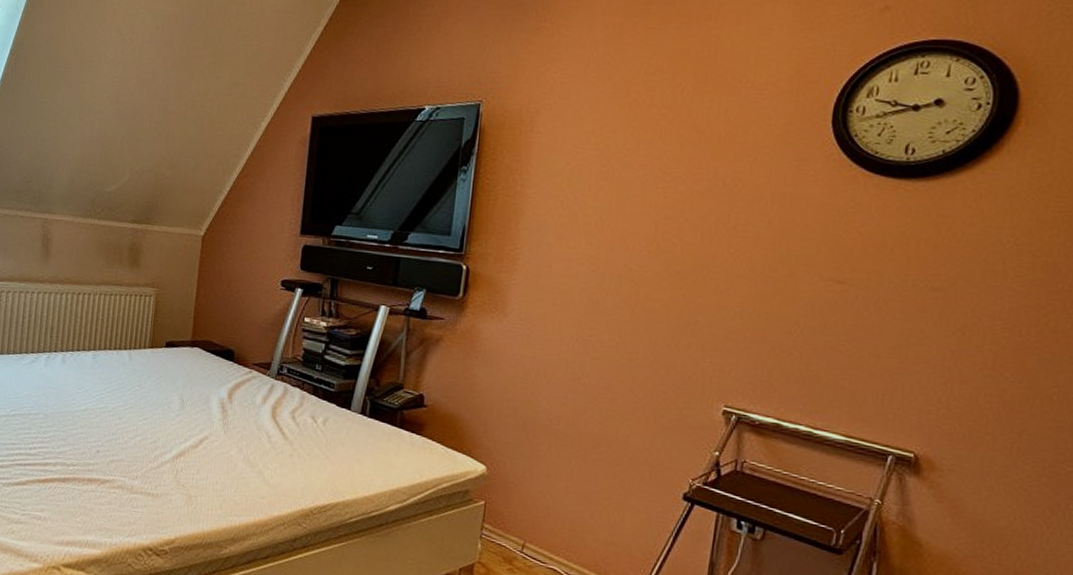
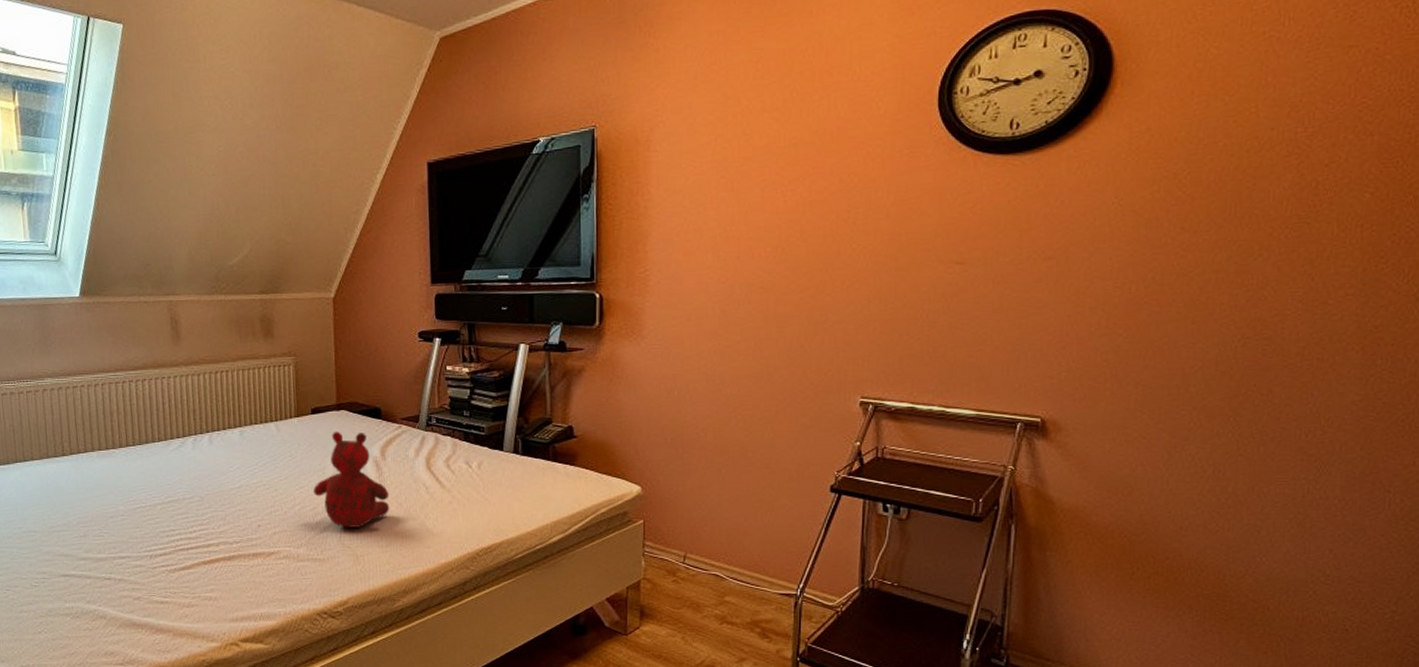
teddy bear: none [156,367,231,468] -> present [313,431,390,528]

